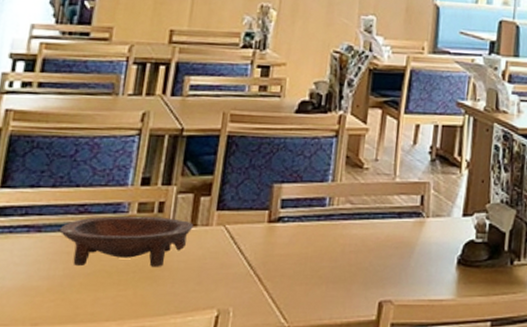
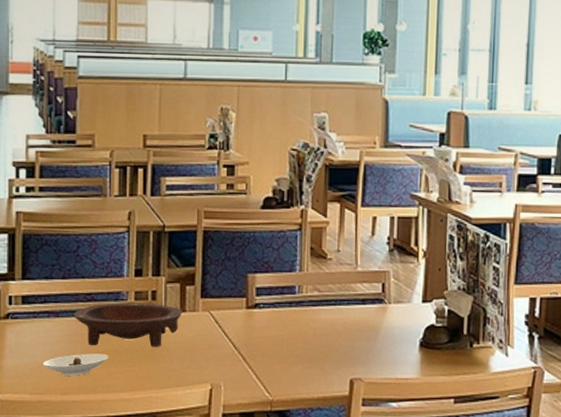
saucer: none [12,275,97,303] -> present [43,353,109,376]

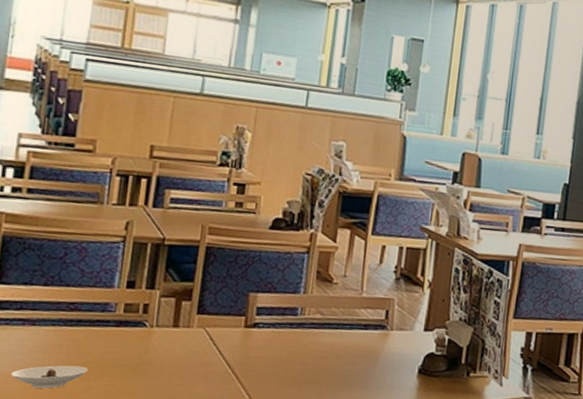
bowl: present [73,303,183,347] -> none [52,314,176,362]

